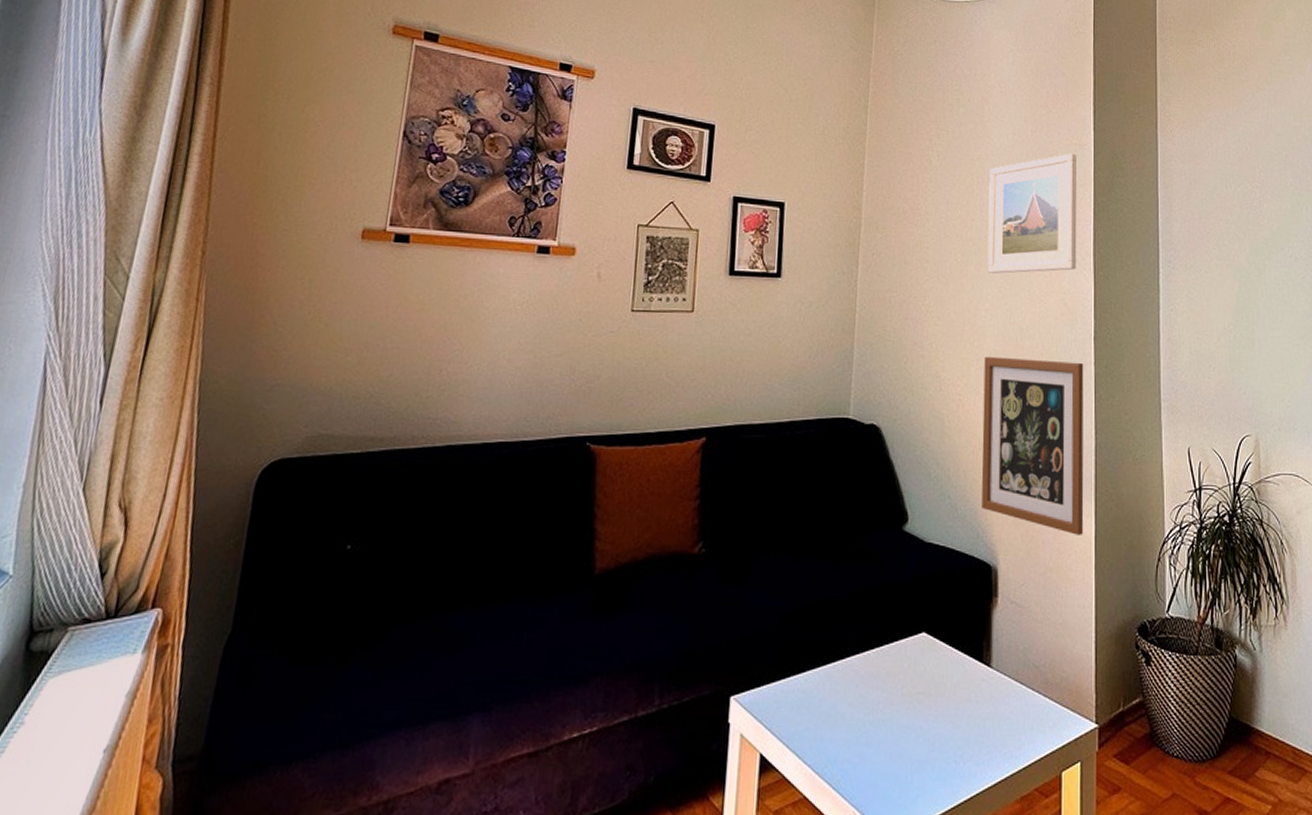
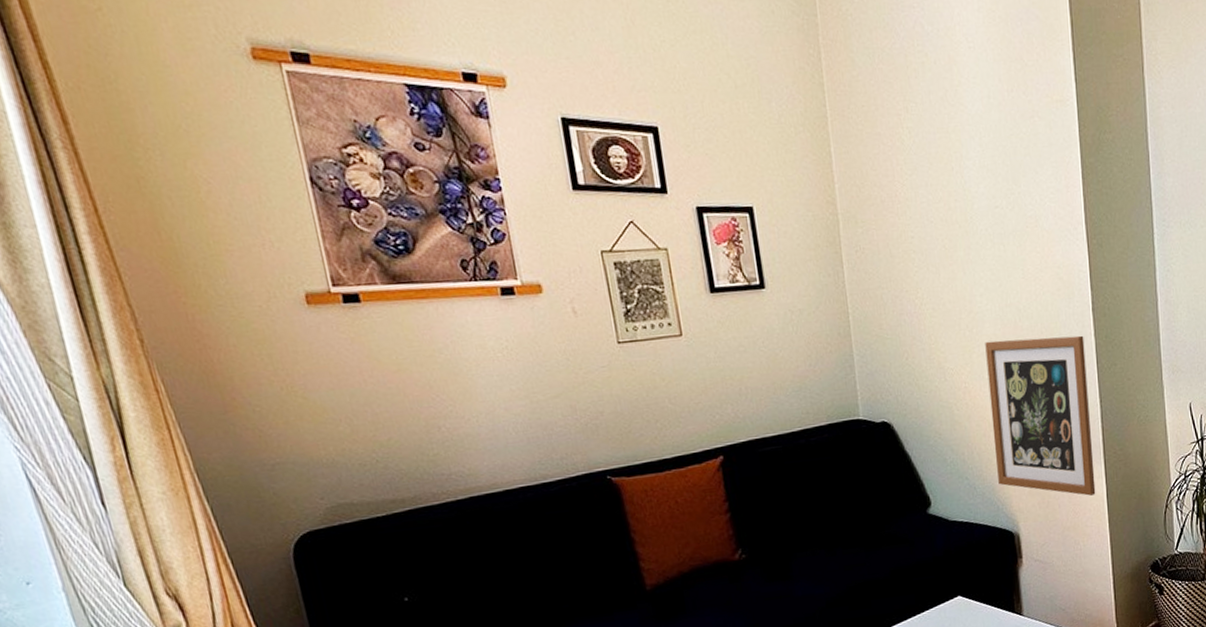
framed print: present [987,153,1077,274] -> none [967,111,1069,256]

